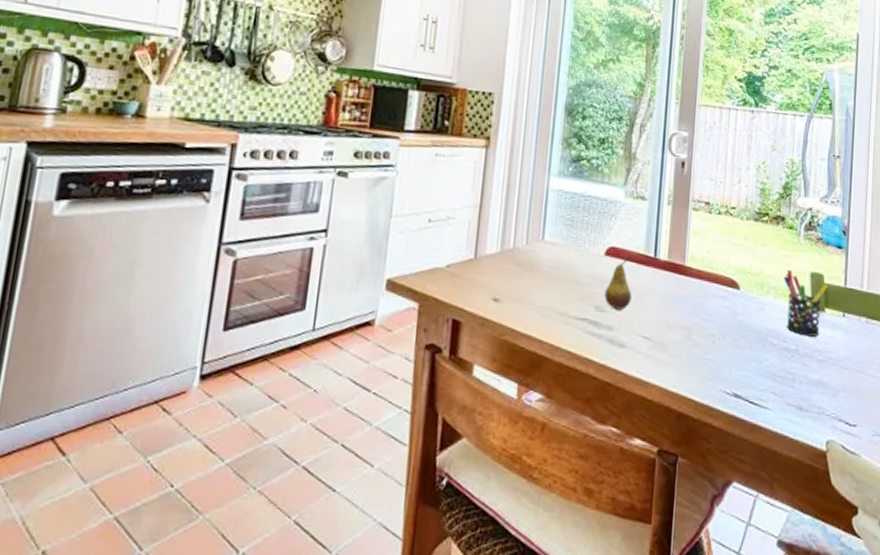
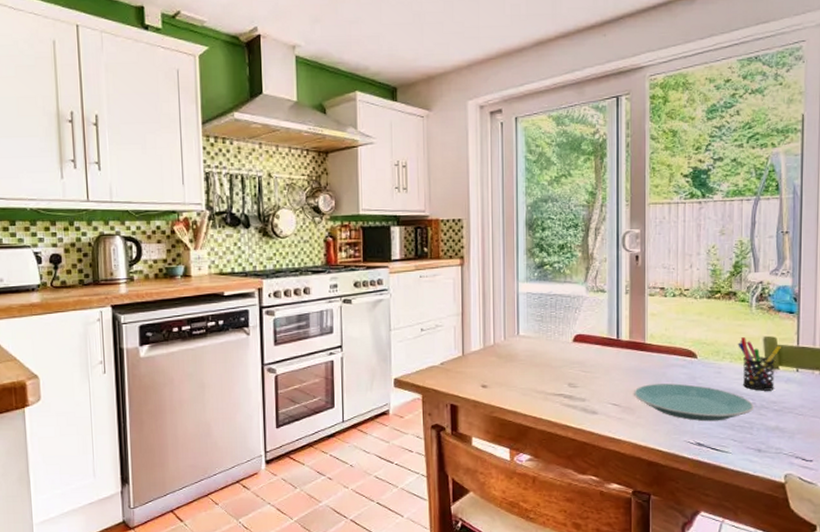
fruit: present [604,256,632,310] -> none [576,340,599,385]
plate: none [668,316,798,369] -> present [634,383,754,422]

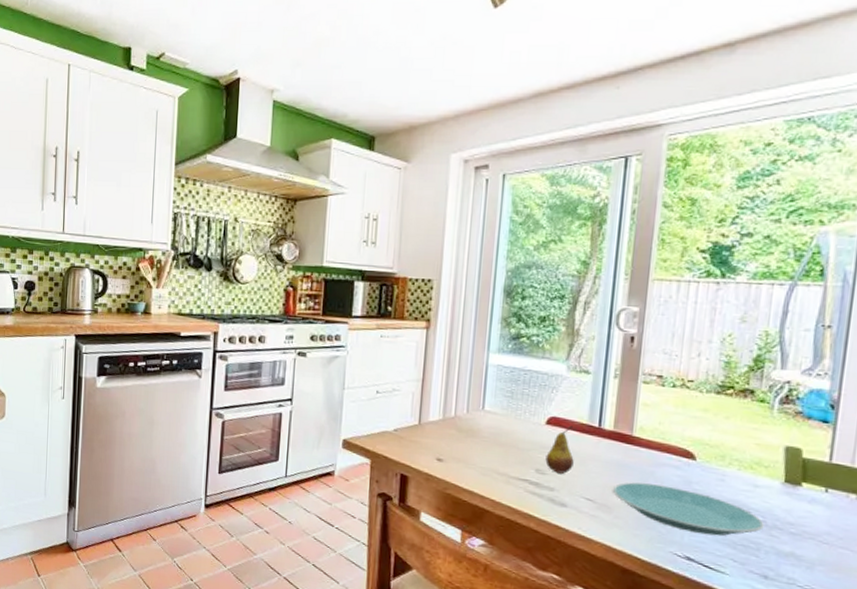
fruit: none [576,340,599,385] -> present [545,425,574,474]
pen holder: present [737,337,781,391] -> none [749,443,807,510]

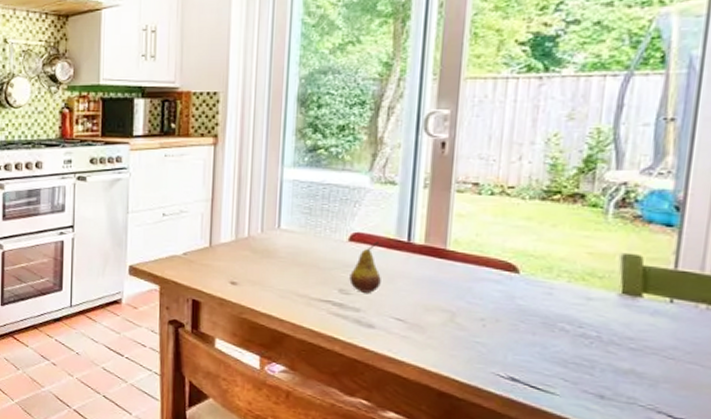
plate: present [613,482,764,536] -> none [426,299,599,354]

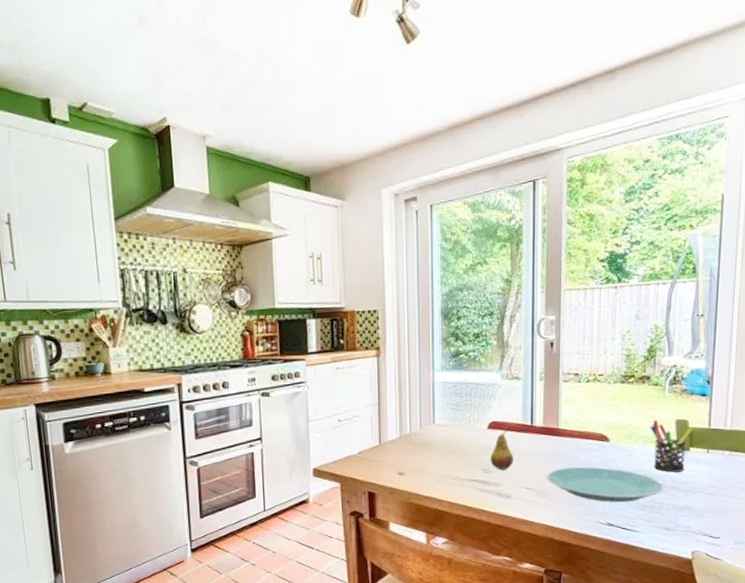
plate: none [426,299,599,354] -> present [547,467,664,503]
pen holder: none [581,252,649,324] -> present [650,420,693,472]

